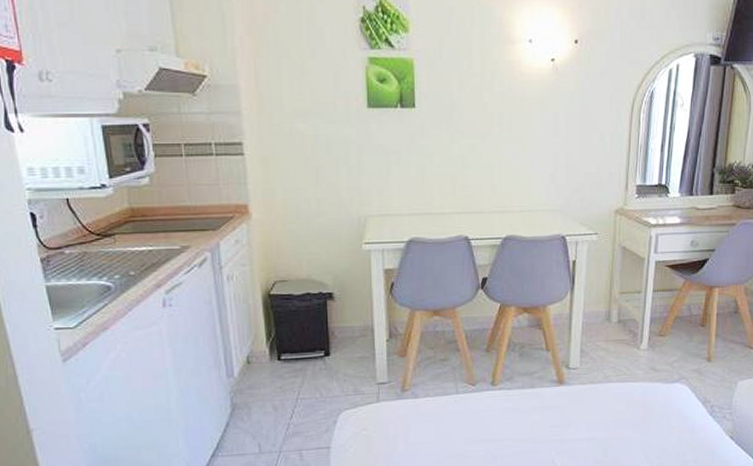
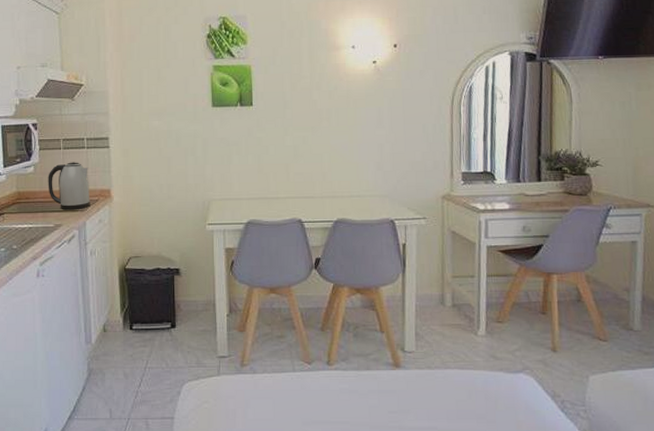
kettle: none [168,172,224,229] -> present [48,162,91,210]

